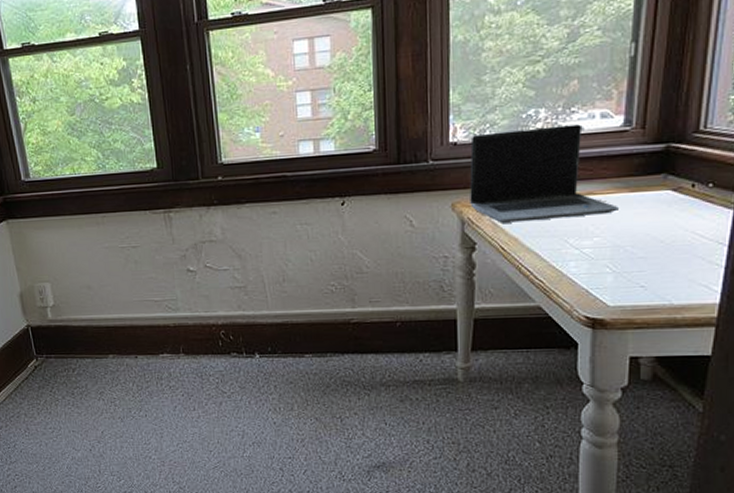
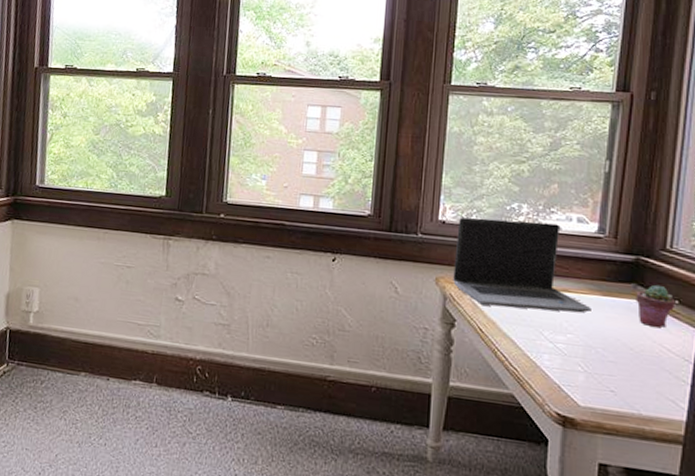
potted succulent: none [666,170,710,216] -> present [636,284,676,329]

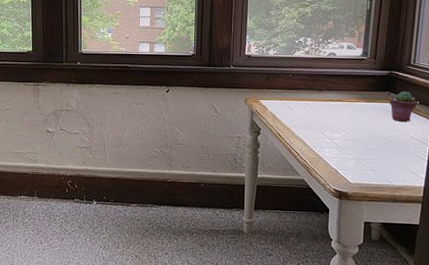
laptop computer: present [453,217,593,313] -> none [258,51,359,117]

